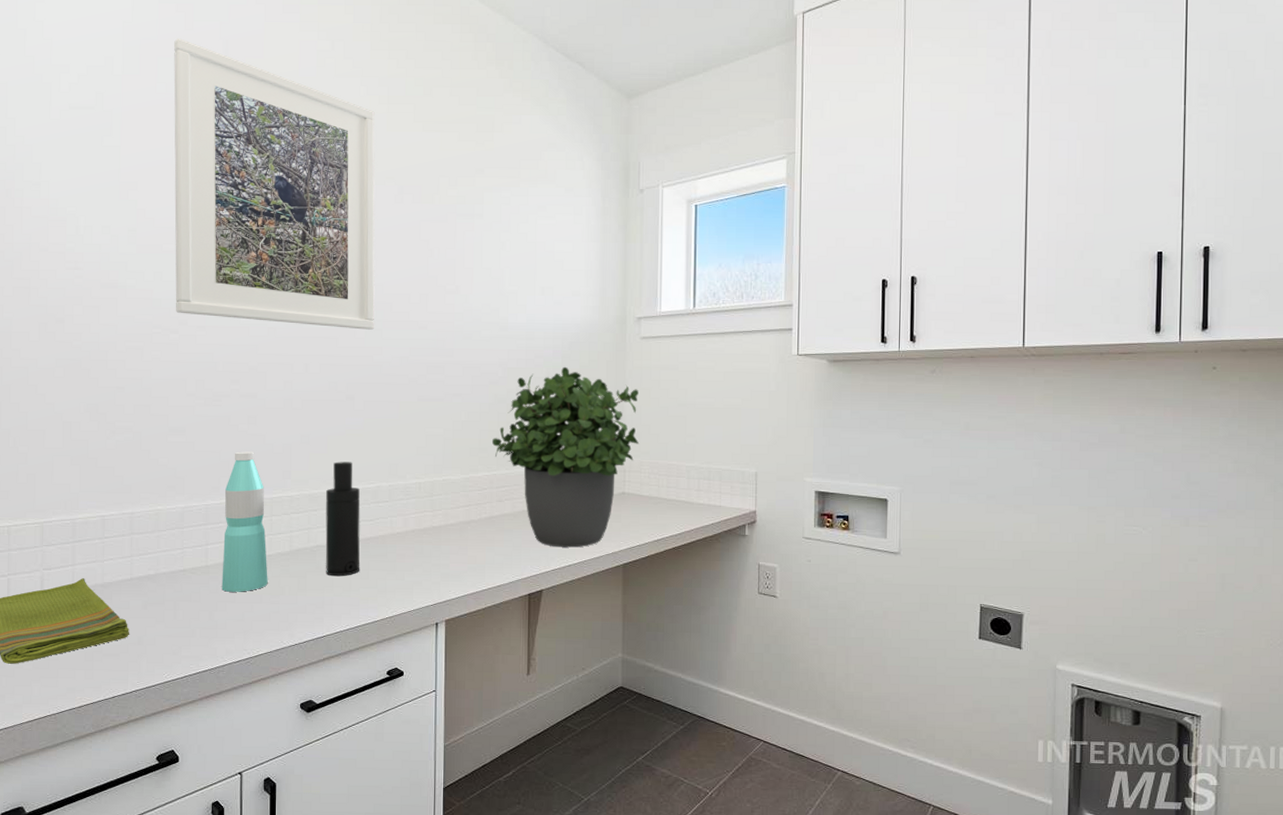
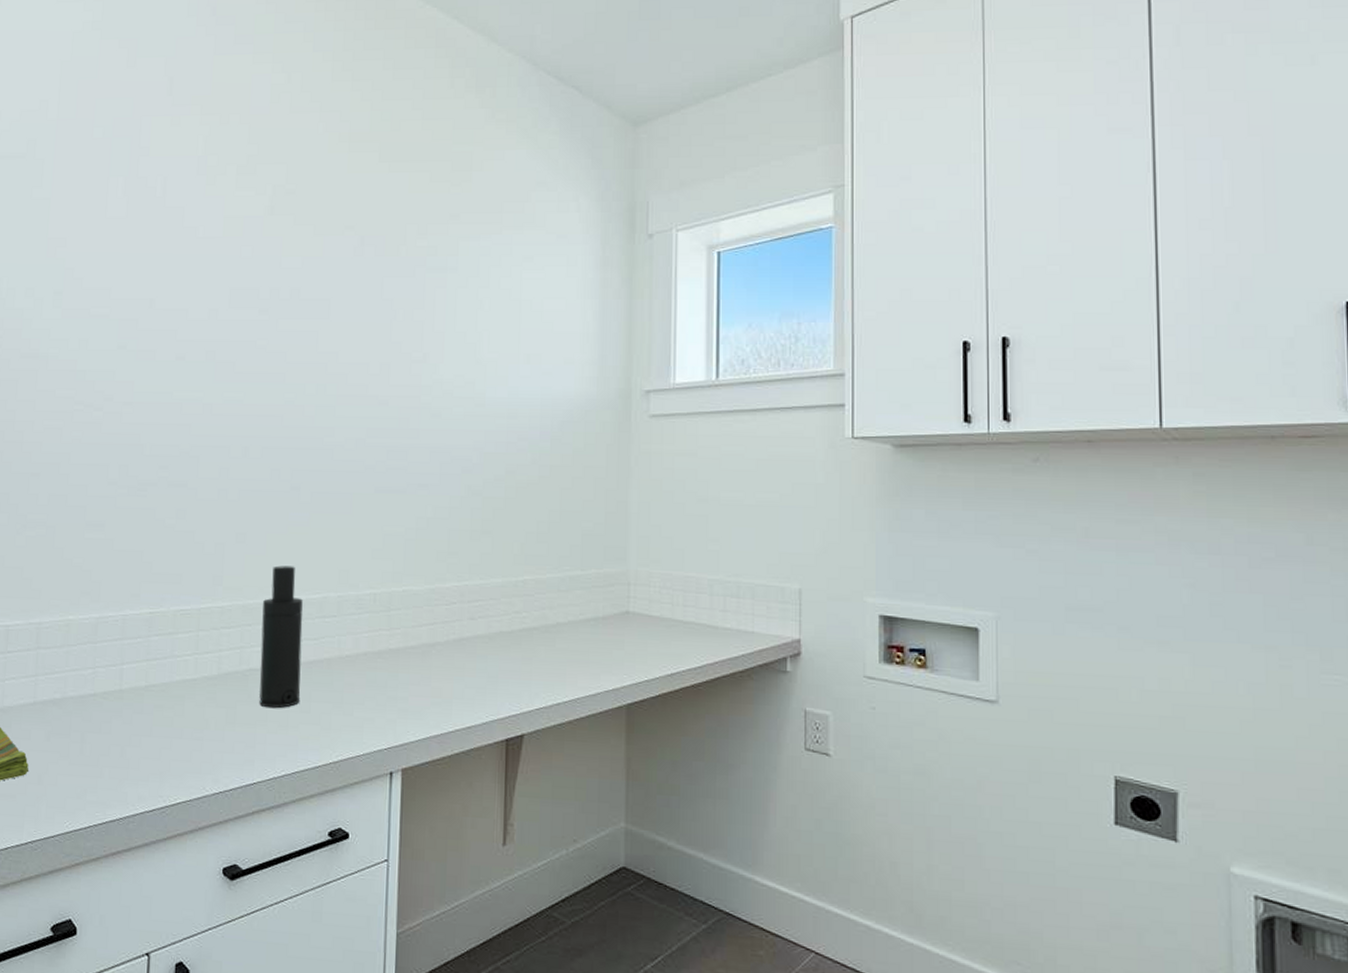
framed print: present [174,38,375,330] -> none [101,77,334,406]
water bottle: present [221,451,268,592] -> none [136,551,191,724]
potted plant: present [492,366,640,548] -> none [464,451,648,681]

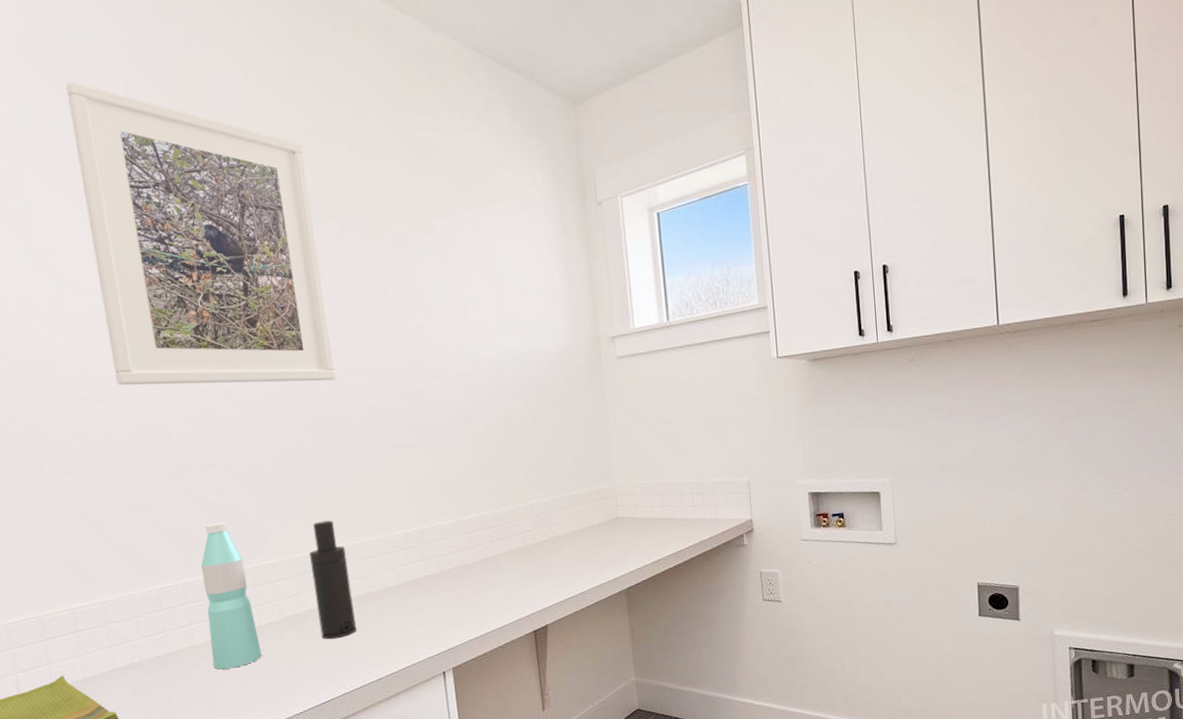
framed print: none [101,77,334,406] -> present [66,81,337,386]
water bottle: none [136,551,191,724] -> present [200,522,262,670]

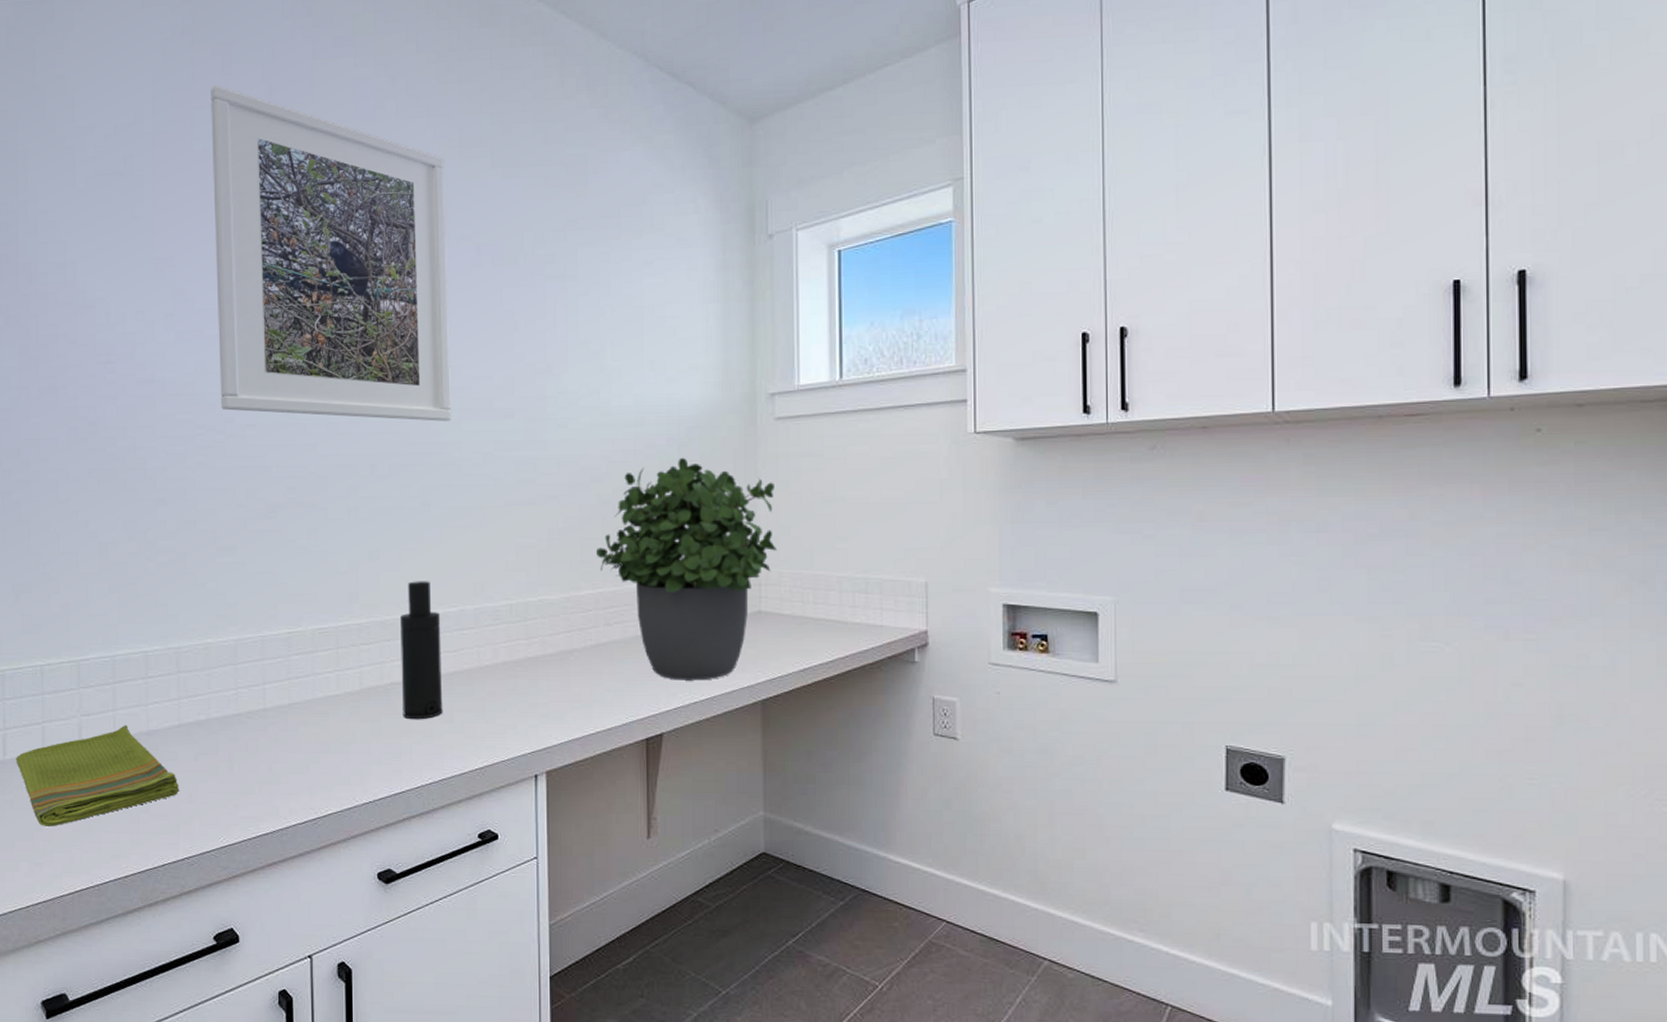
water bottle: present [200,522,262,670] -> none [282,572,336,740]
potted plant: none [477,395,628,581] -> present [596,457,778,681]

